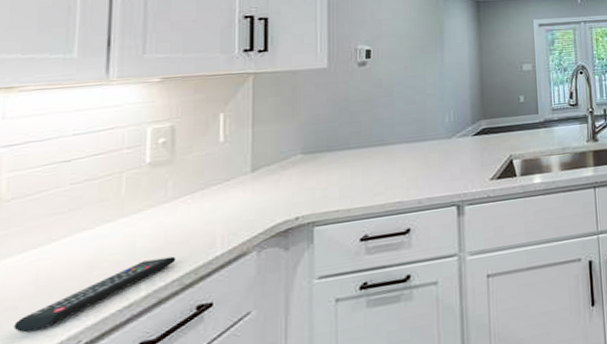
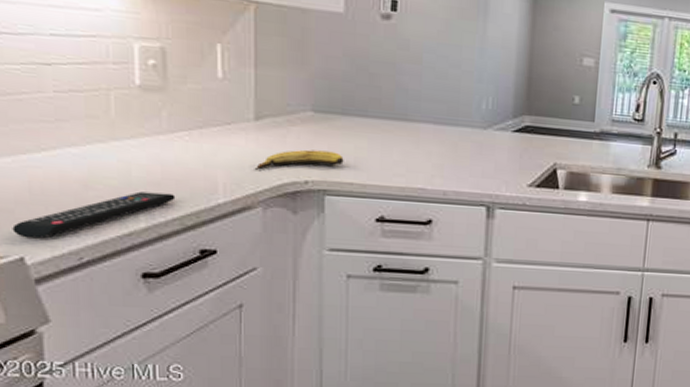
banana: none [251,185,330,217] -> present [256,149,344,170]

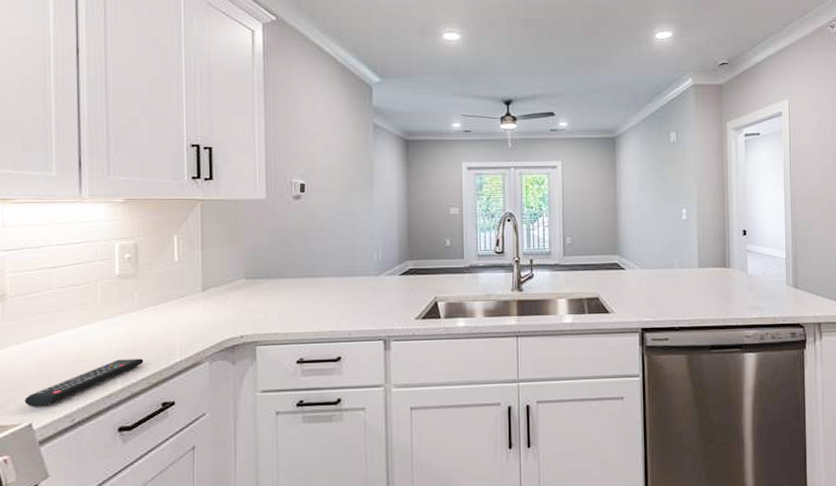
banana: present [256,149,344,170] -> none [203,309,270,331]

